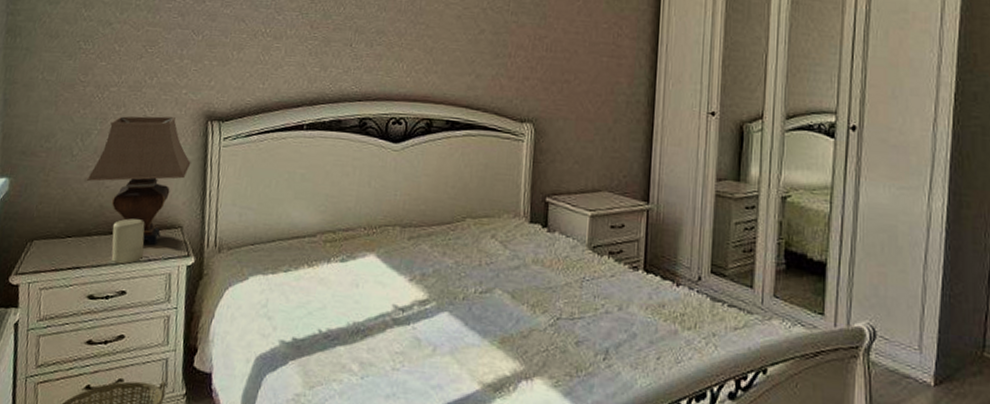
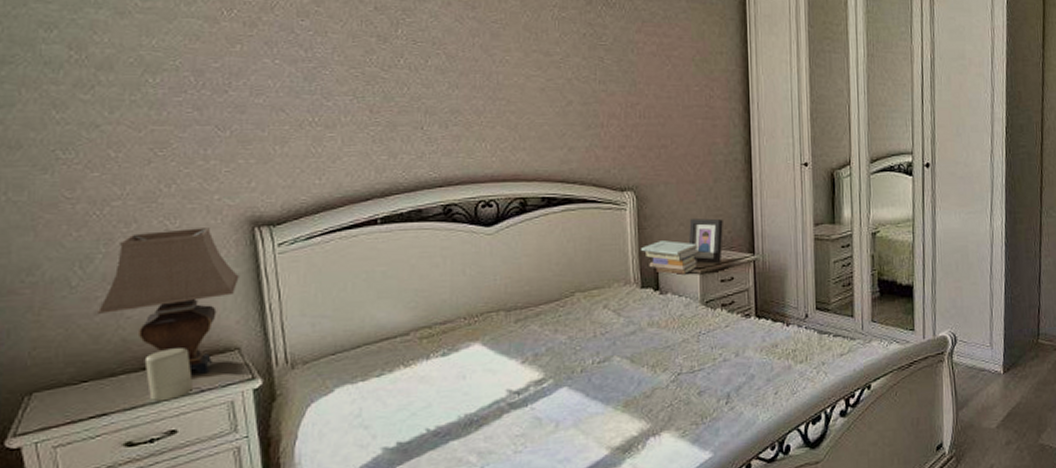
books: none [534,177,591,215] -> present [641,240,699,275]
picture frame: none [582,158,619,208] -> present [689,218,723,264]

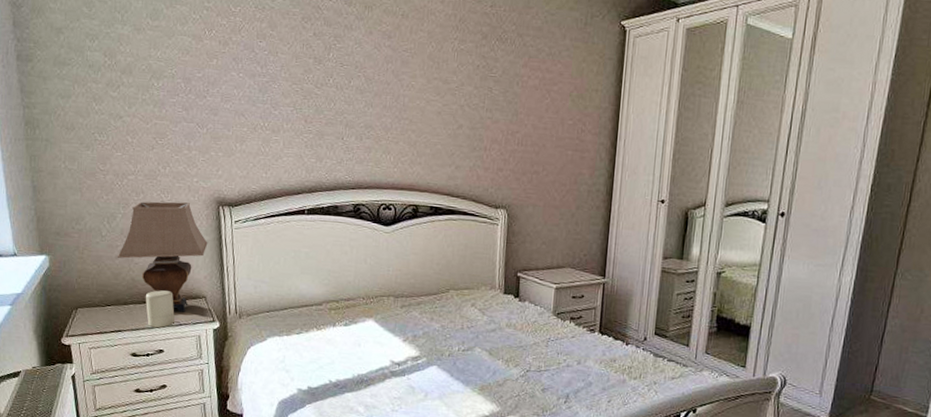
books: present [641,240,699,275] -> none [507,255,556,287]
picture frame: present [689,218,723,264] -> none [549,239,580,282]

